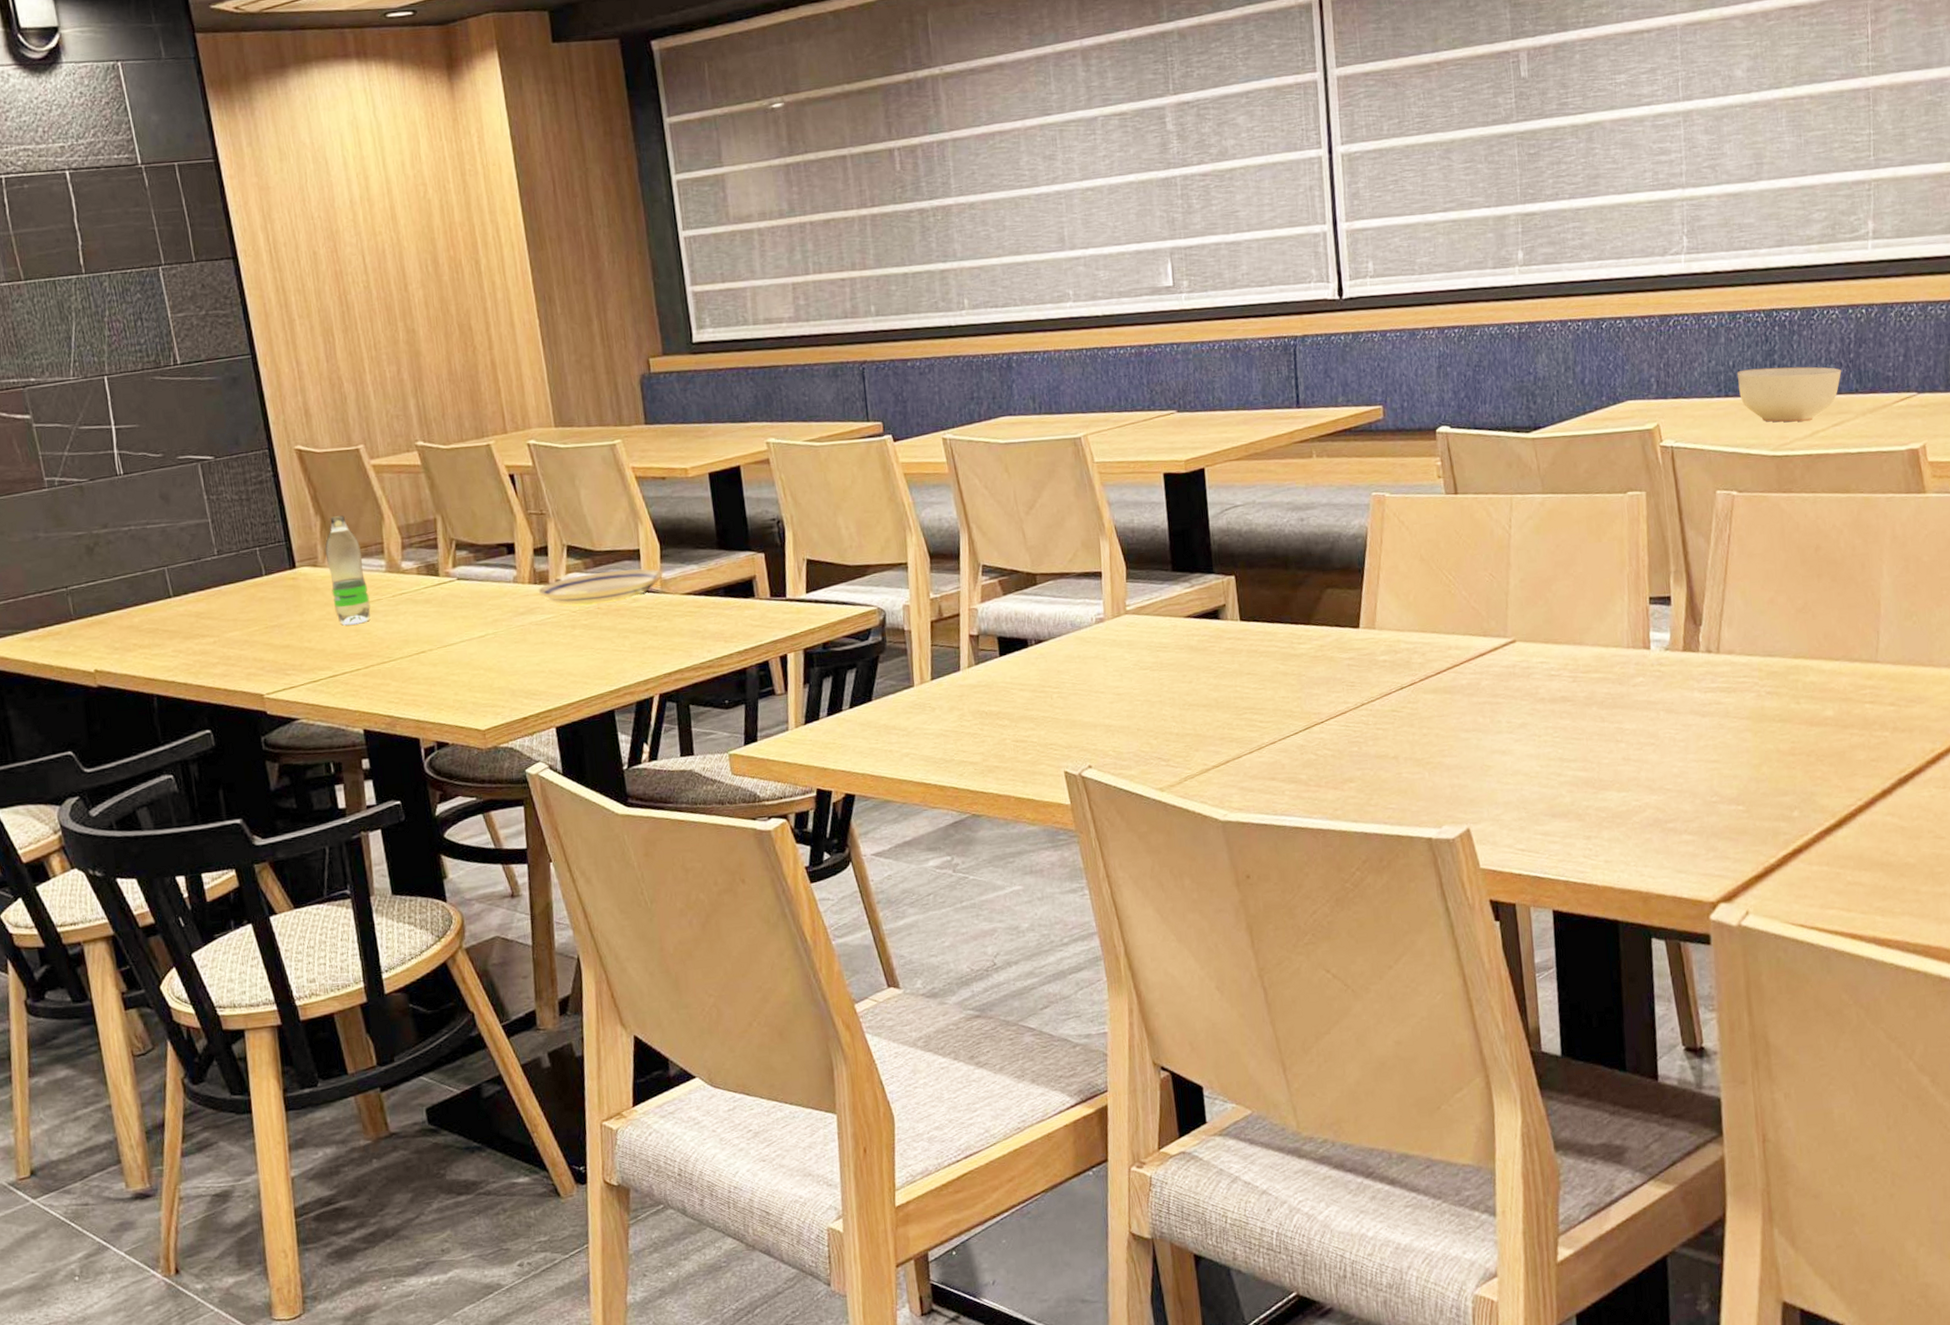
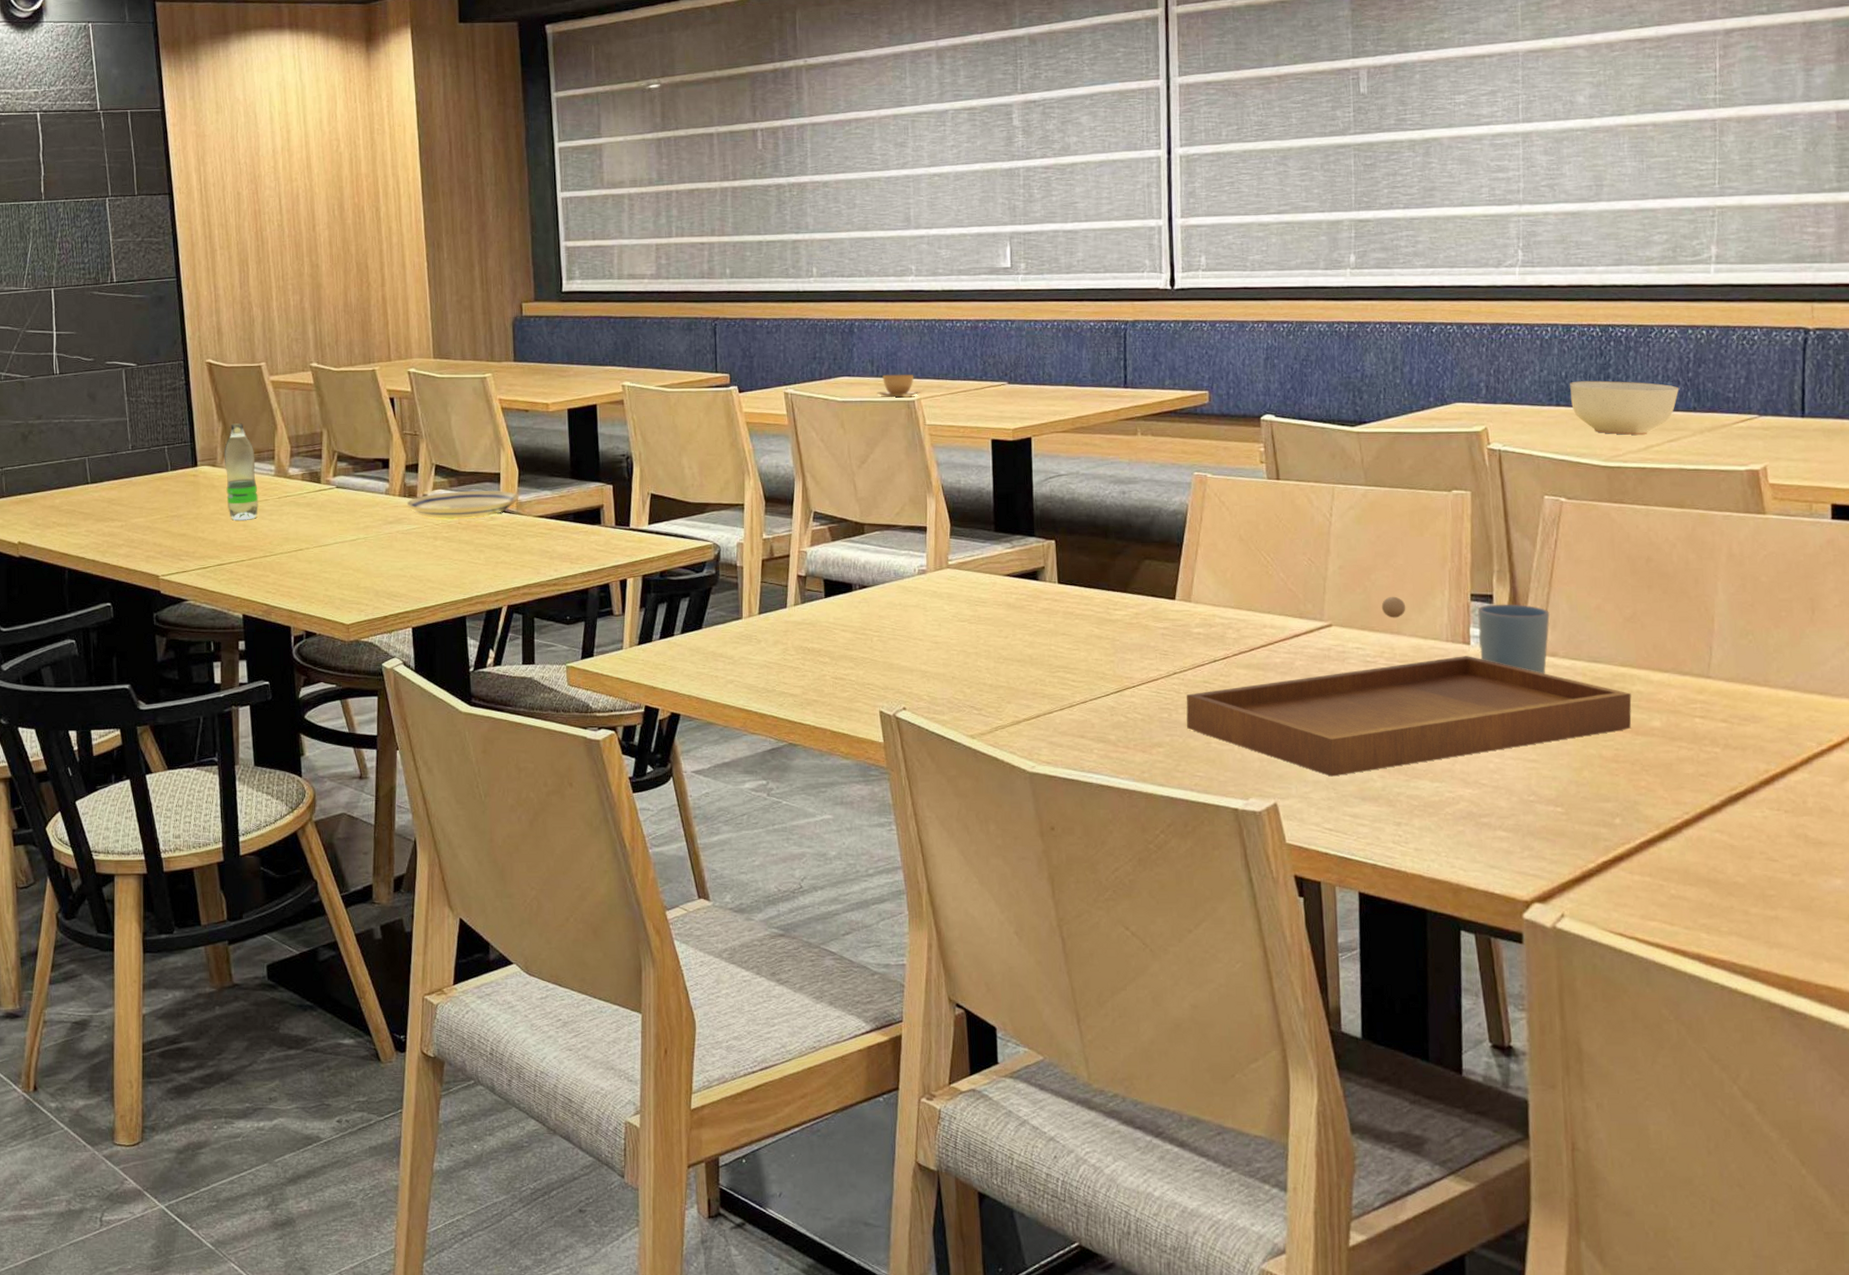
teacup: none [1040,409,1087,435] -> present [877,374,920,397]
tray: none [1375,606,1806,796] -> present [1186,596,1632,777]
mug: none [1656,604,1726,673] -> present [1477,604,1550,674]

